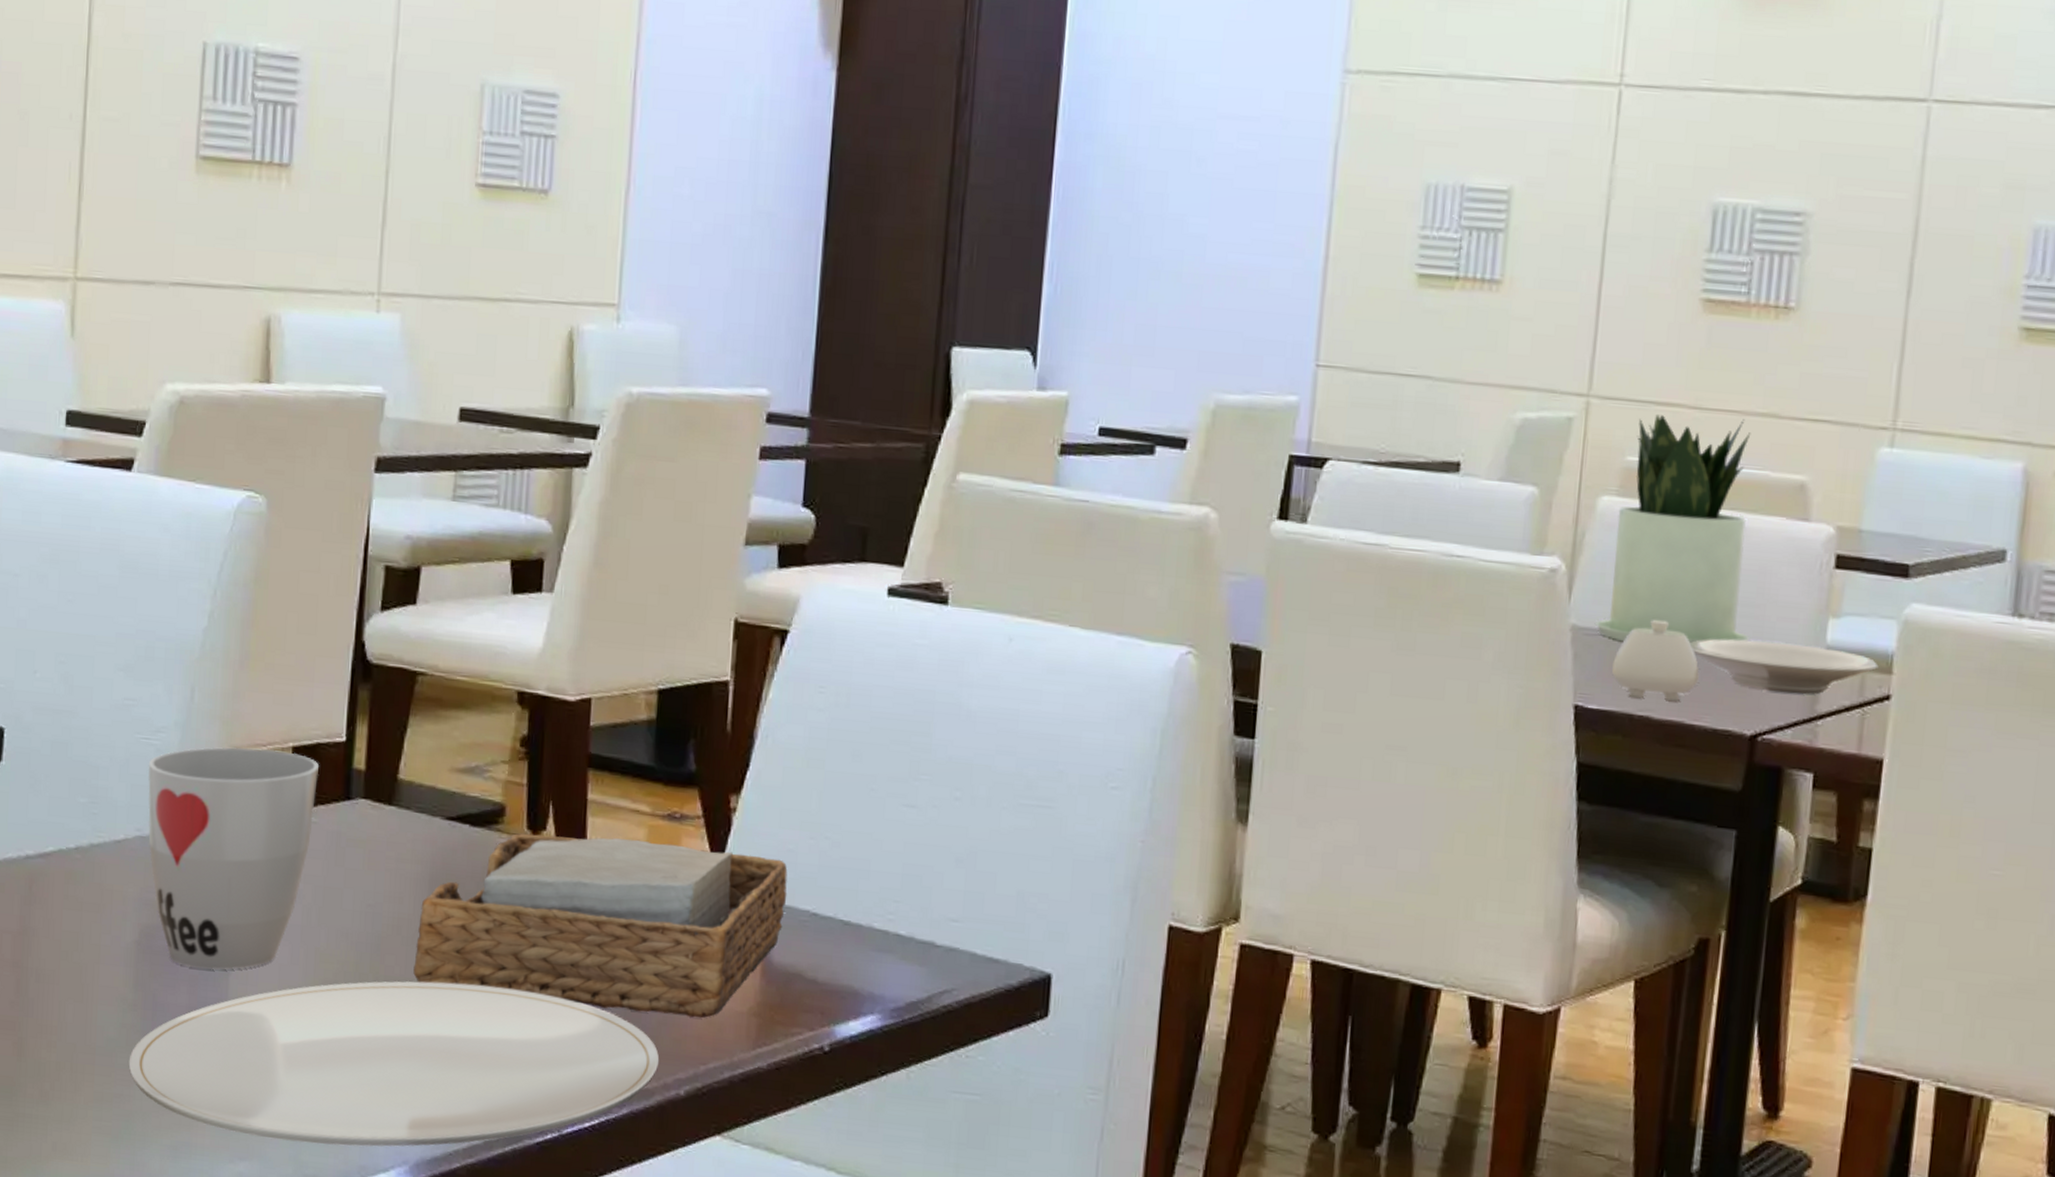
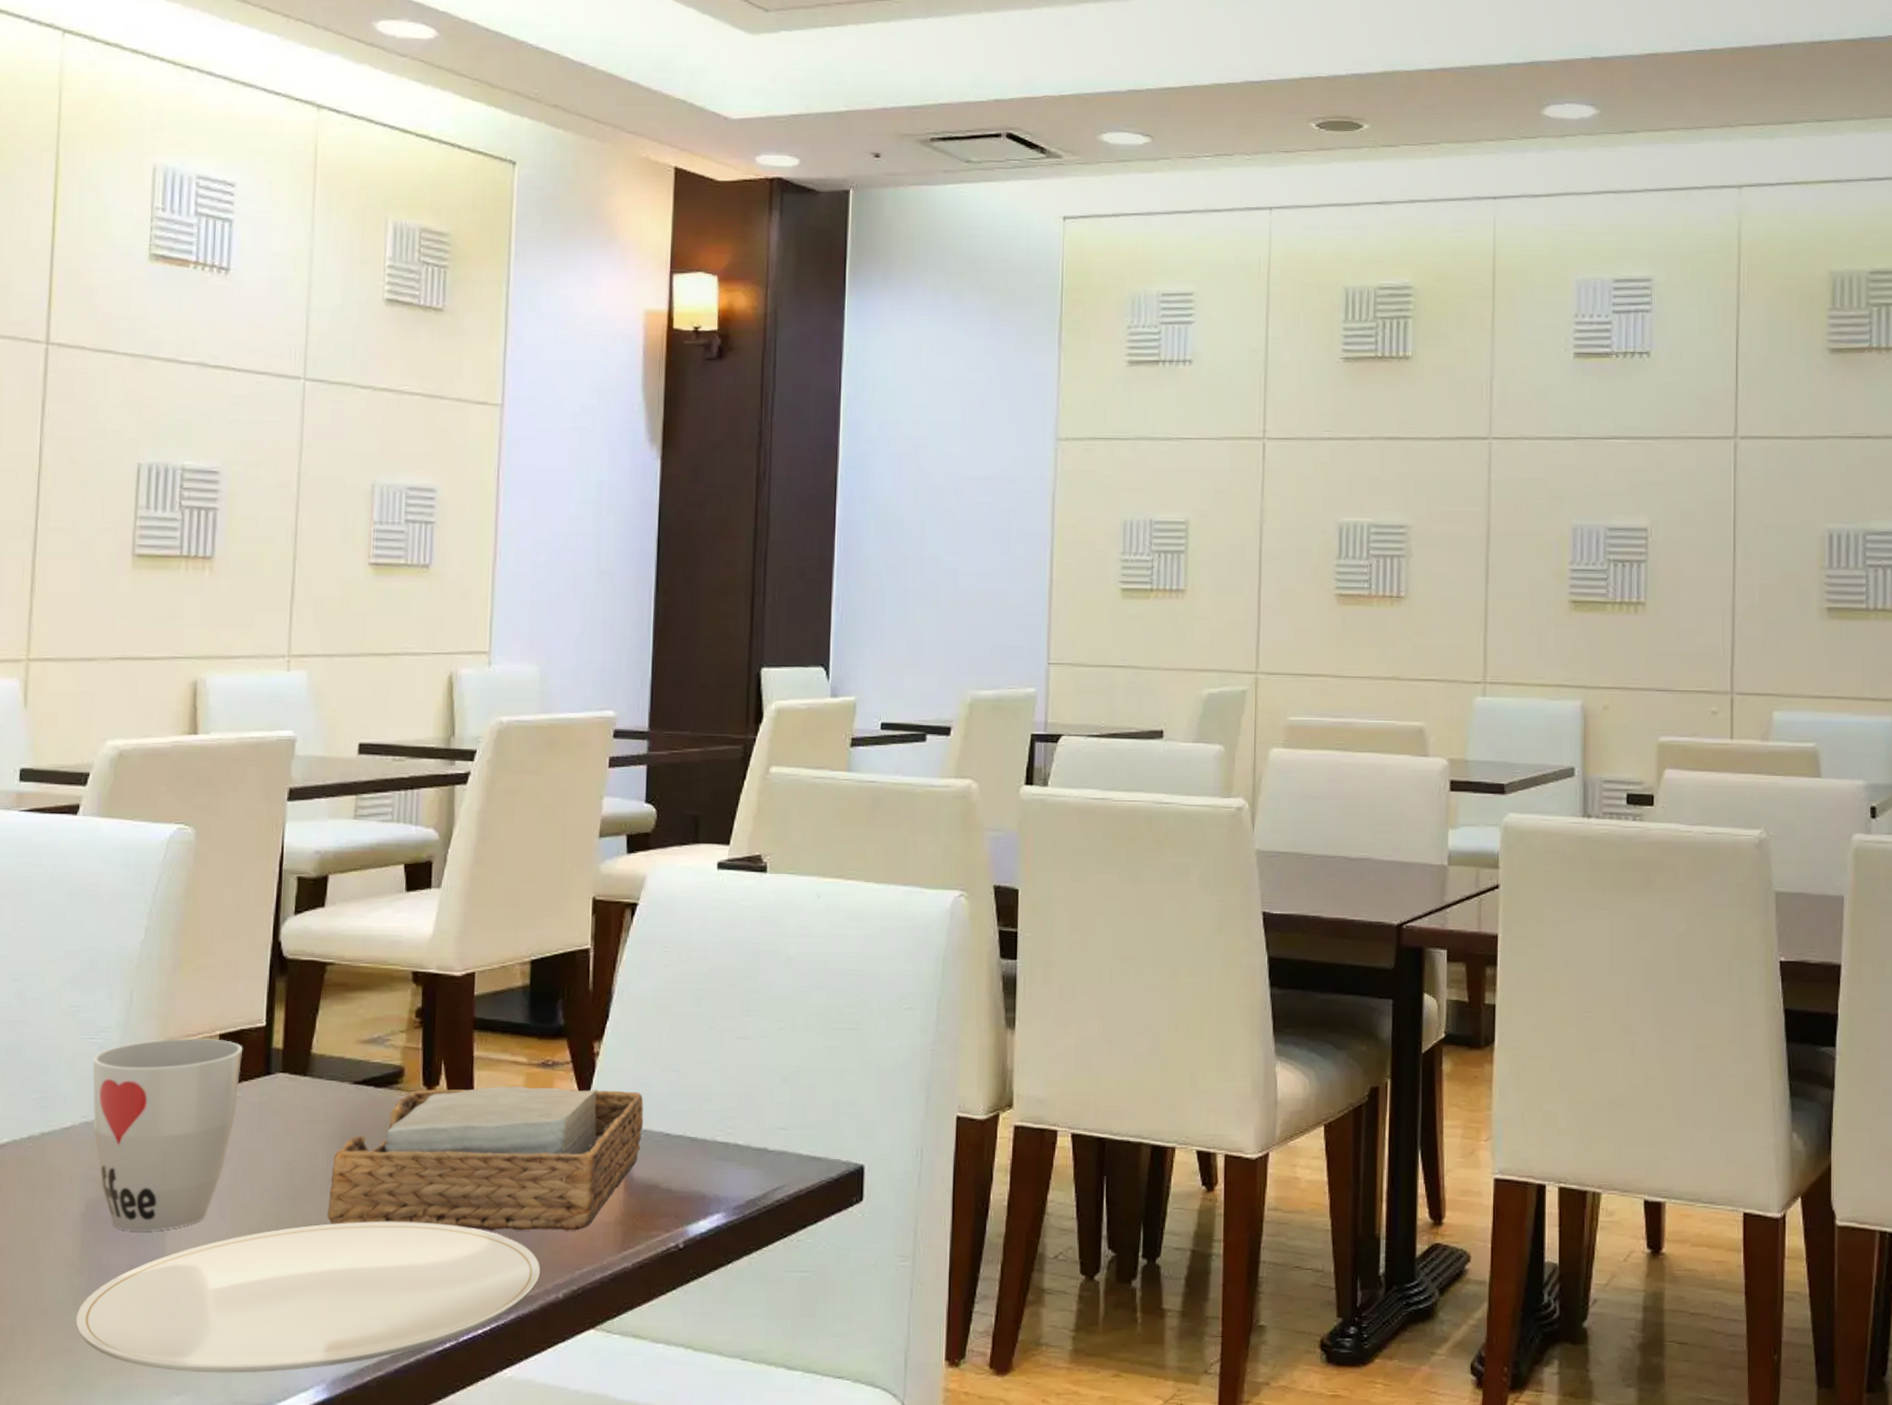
planter: present [1594,415,1751,644] -> none [1273,683,1392,860]
sugar bowl: present [1611,620,1699,701] -> none [1289,841,1355,903]
saucer: present [1689,639,1880,694] -> none [1346,851,1489,890]

